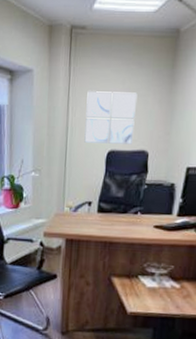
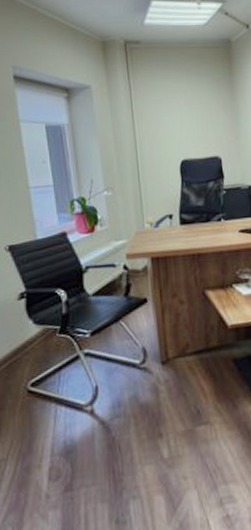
wall art: present [84,91,138,145] -> none [151,101,205,155]

